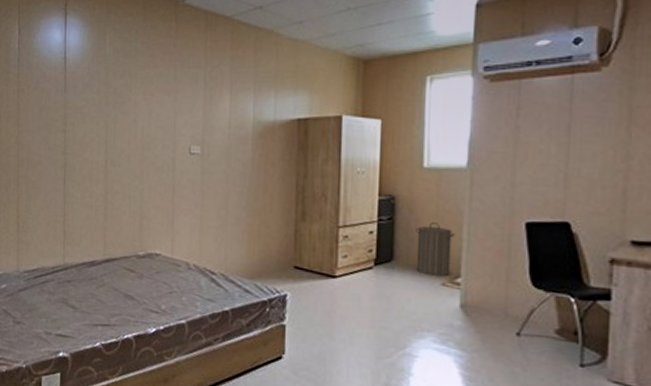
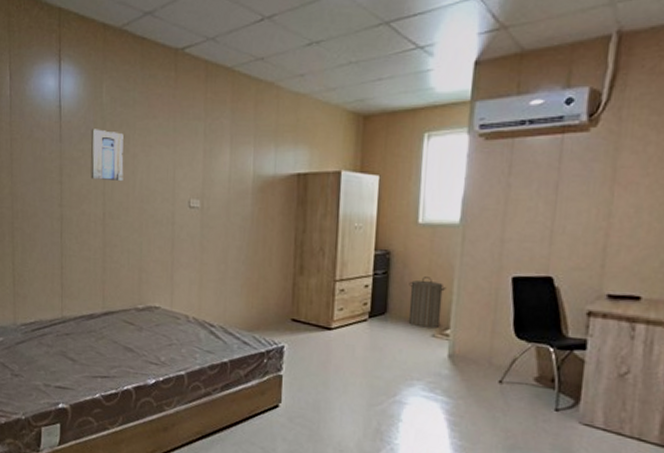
wall art: none [93,79,126,130] -> present [90,129,124,182]

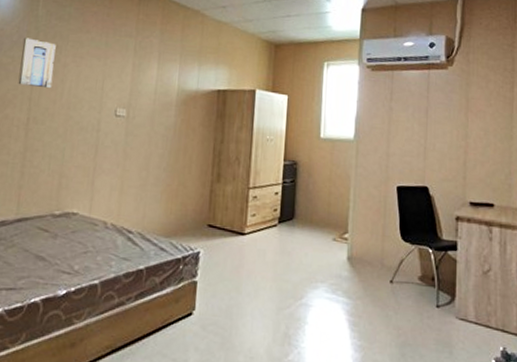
laundry hamper: present [408,277,446,329] -> none [313,185,344,233]

